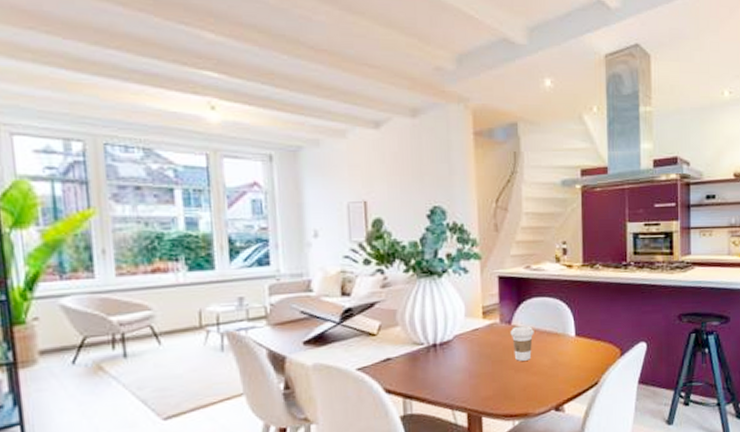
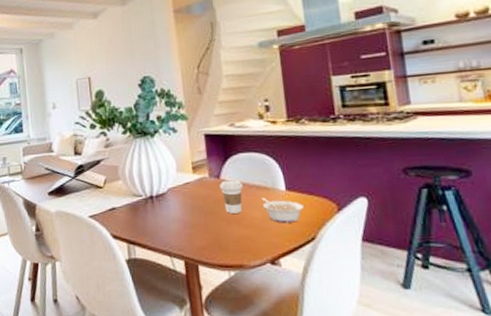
legume: none [551,343,590,369] -> present [261,197,304,223]

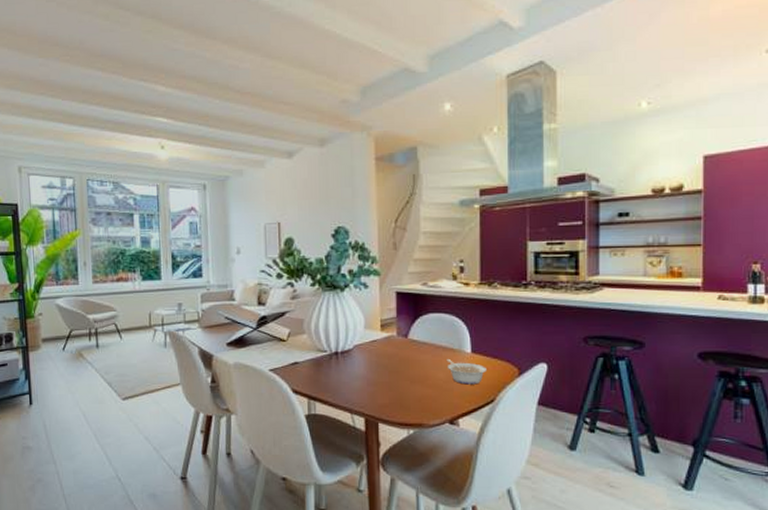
coffee cup: present [219,179,243,214] -> none [407,340,430,373]

